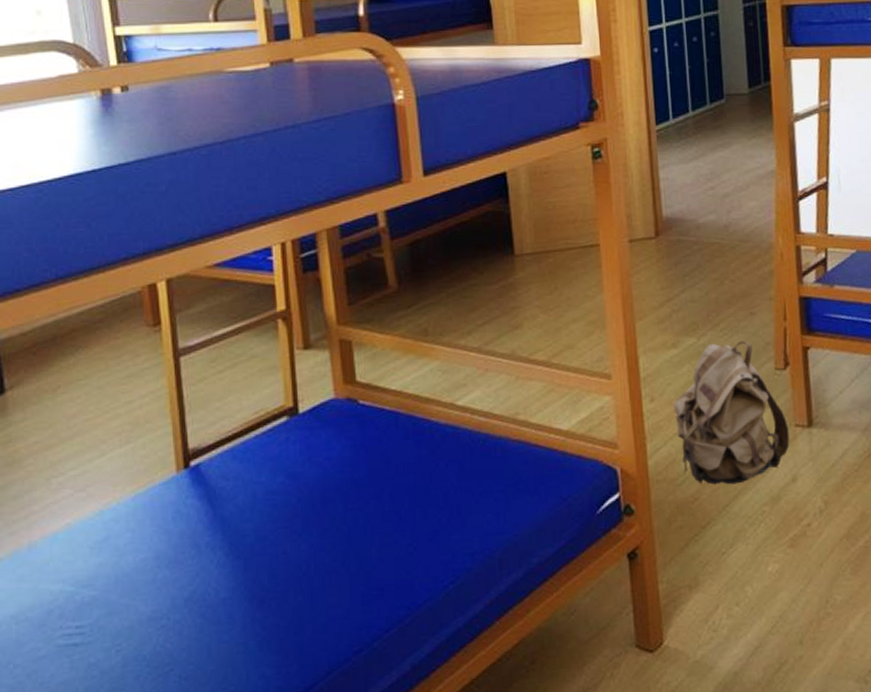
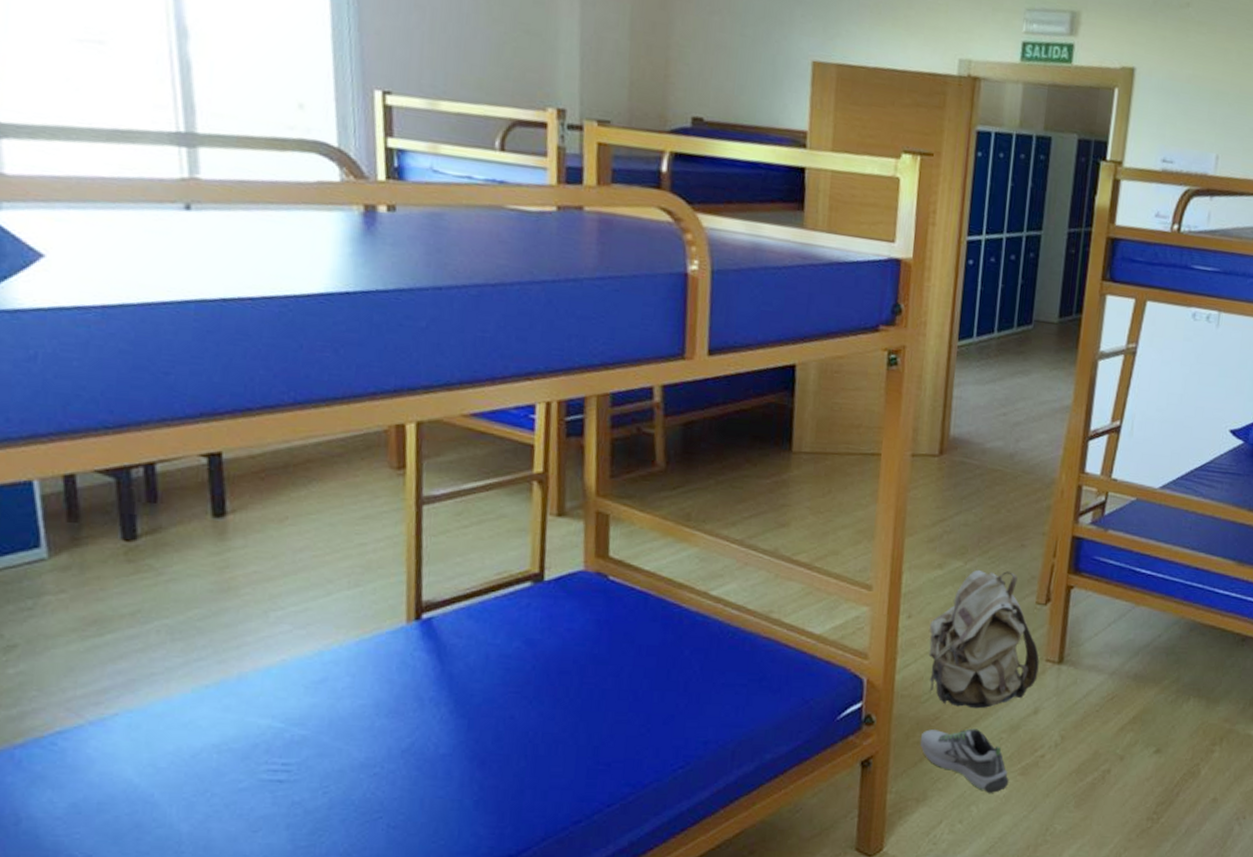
athletic shoe: none [682,505,780,571] -> present [919,728,1009,793]

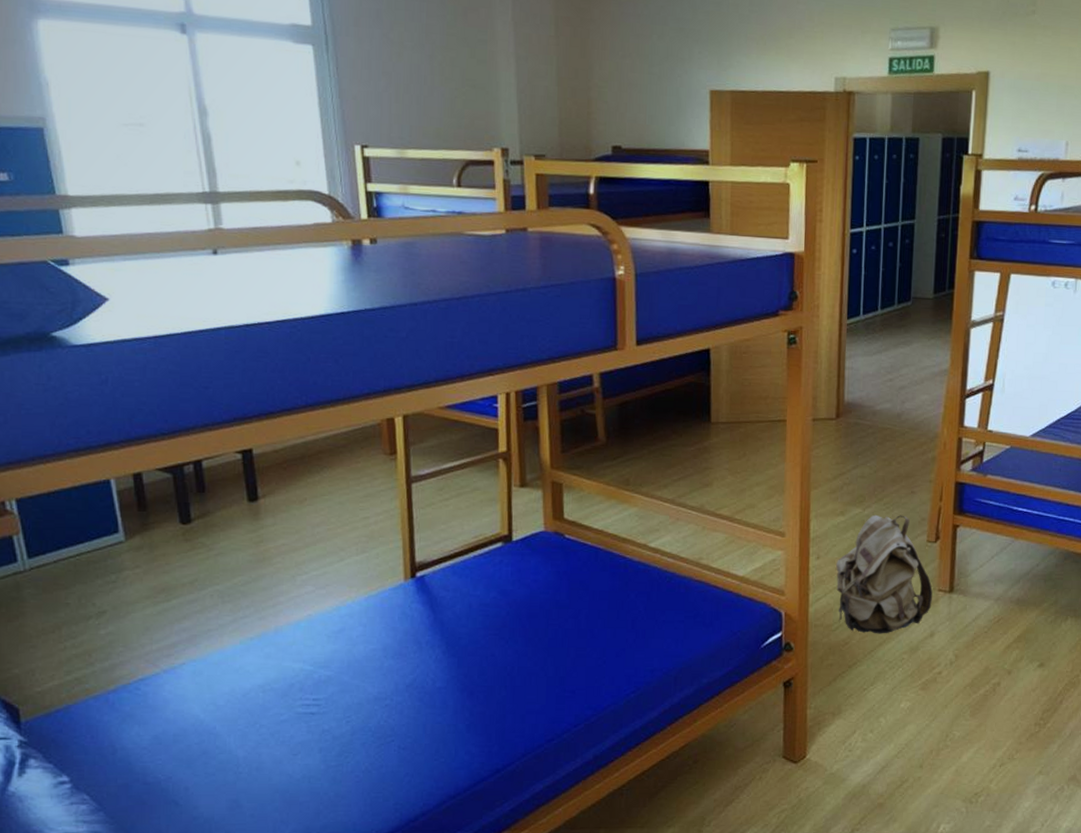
athletic shoe: present [919,728,1009,793] -> none [833,651,912,706]

